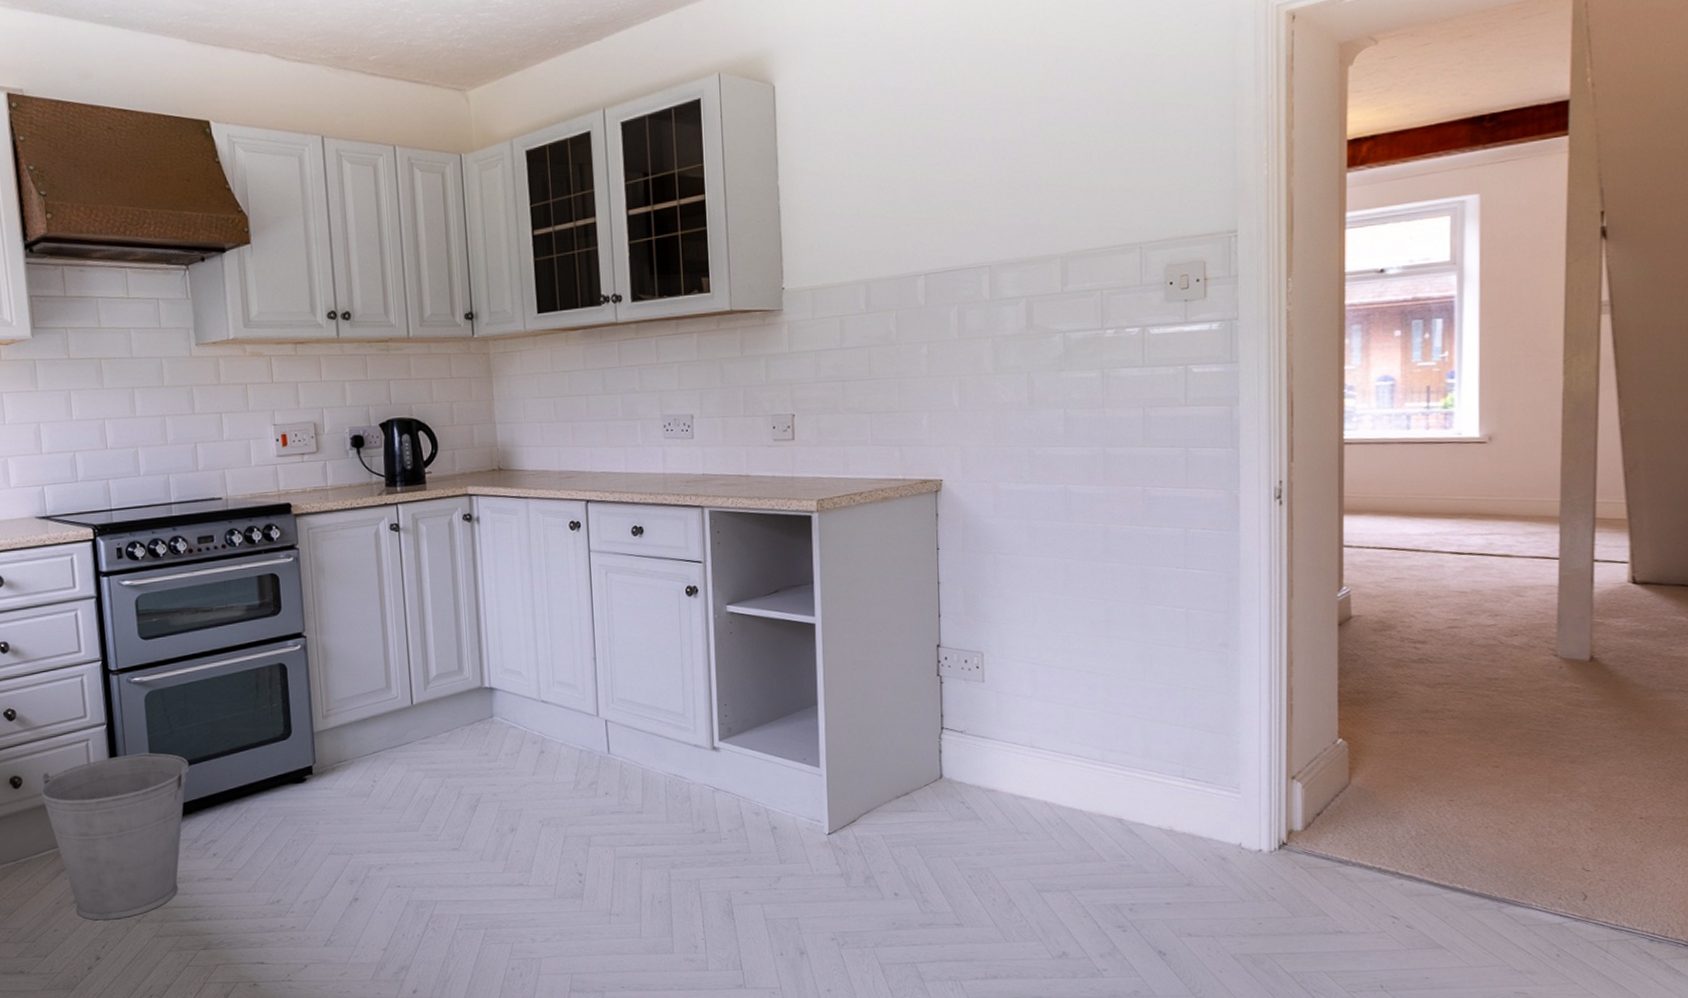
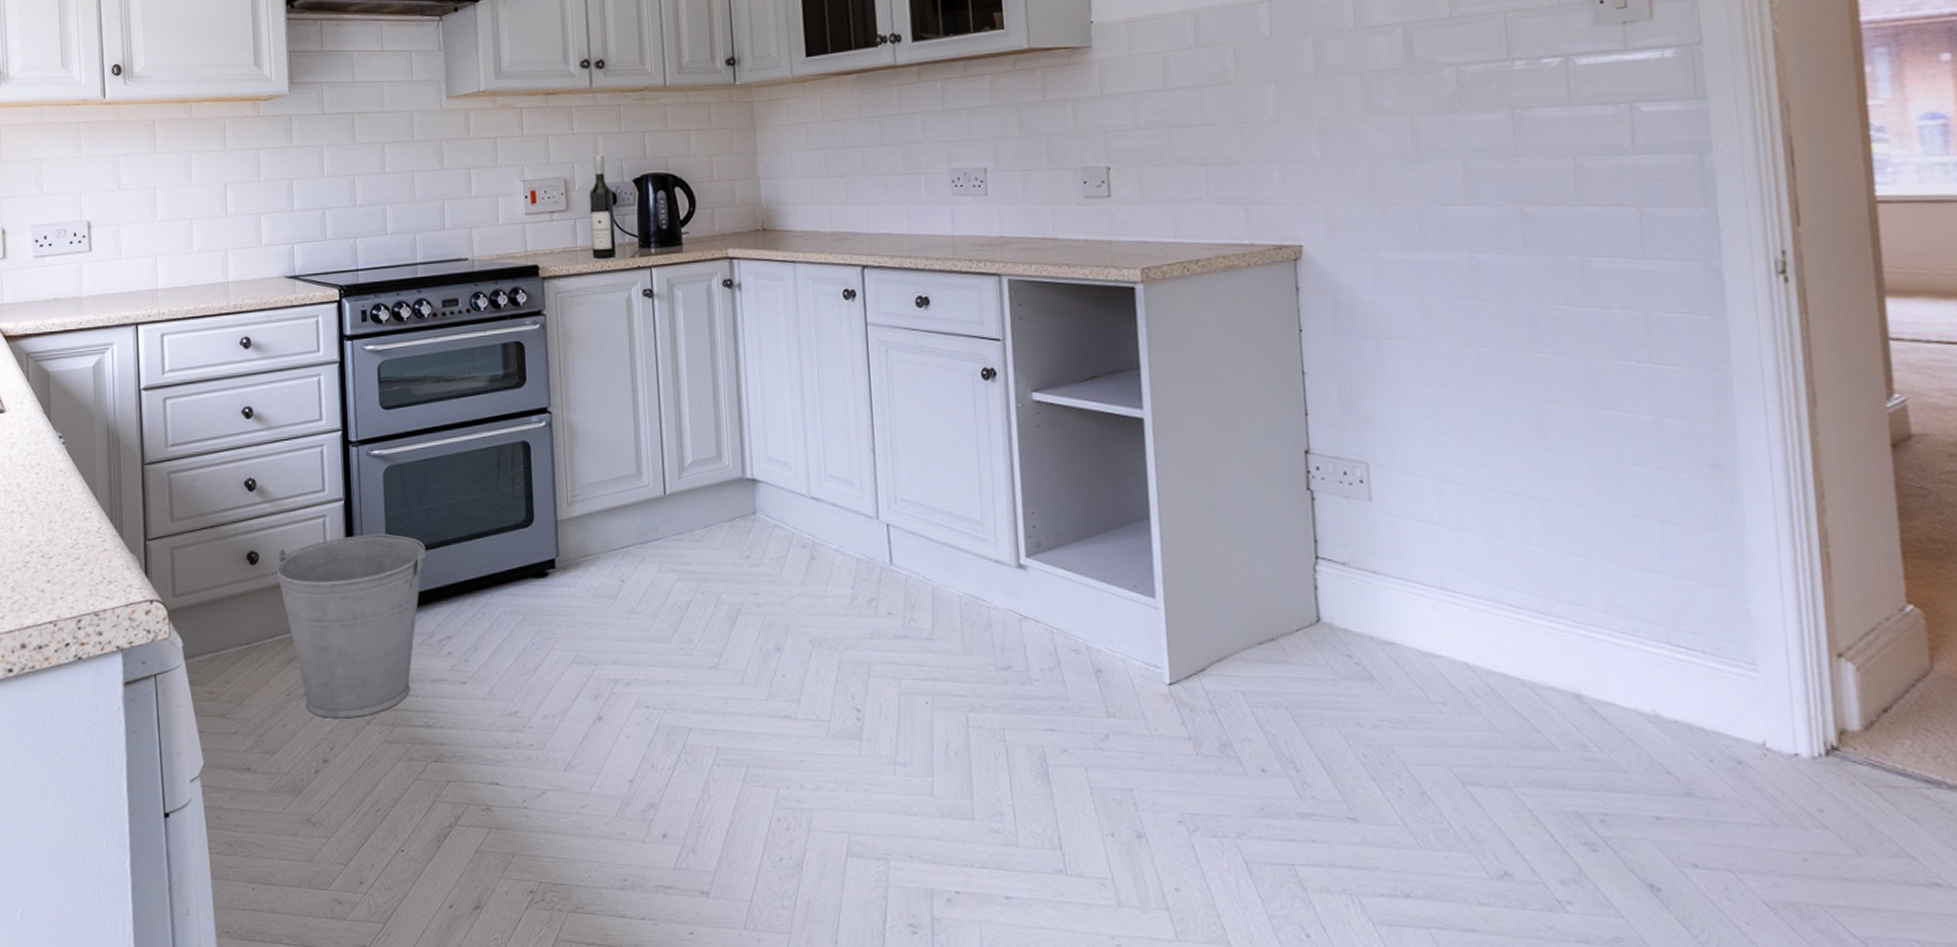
bottle: none [337,402,365,497] -> present [588,155,617,259]

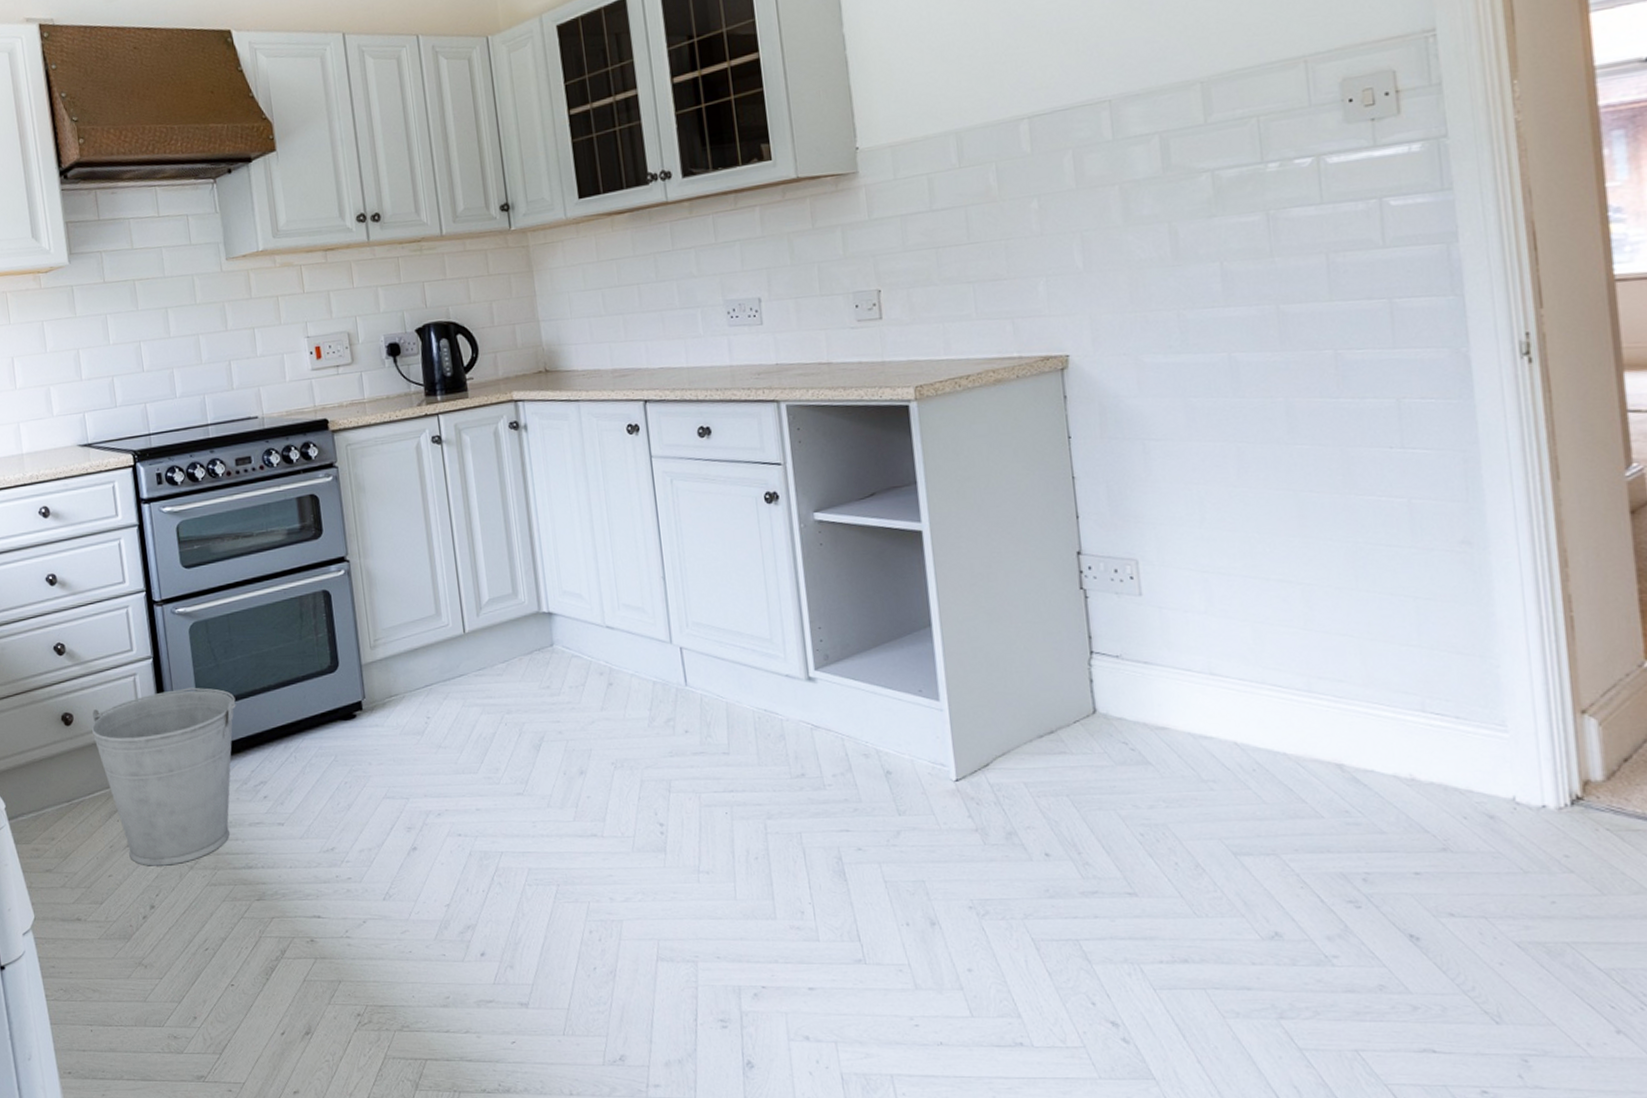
bottle: present [588,155,617,259] -> none [372,307,404,409]

